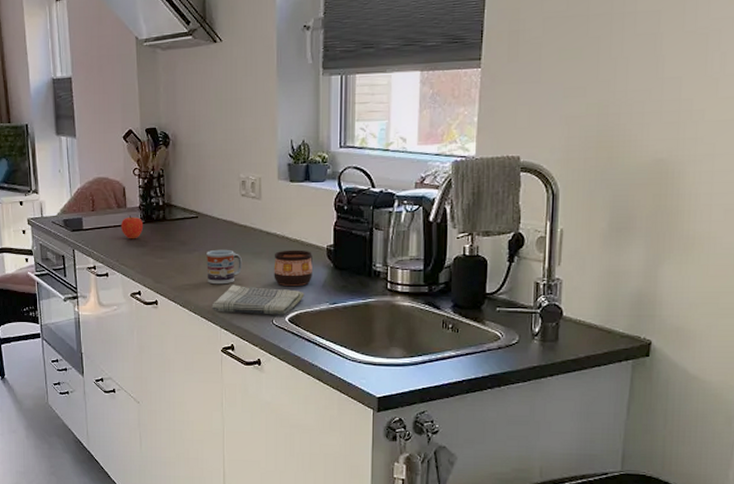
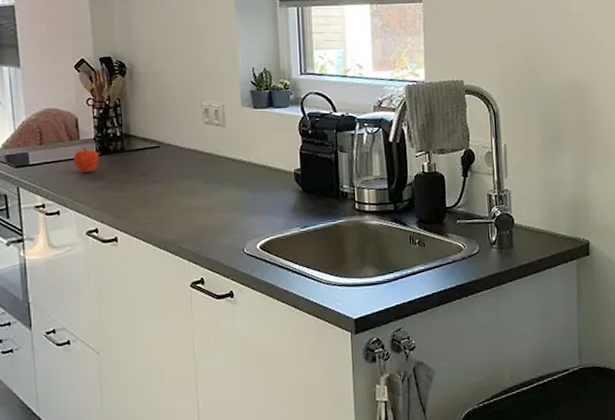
cup: present [205,249,243,285] -> none [169,178,210,216]
dish towel: present [211,285,305,315] -> none [178,214,275,245]
cup: present [274,250,313,286] -> none [241,175,282,213]

